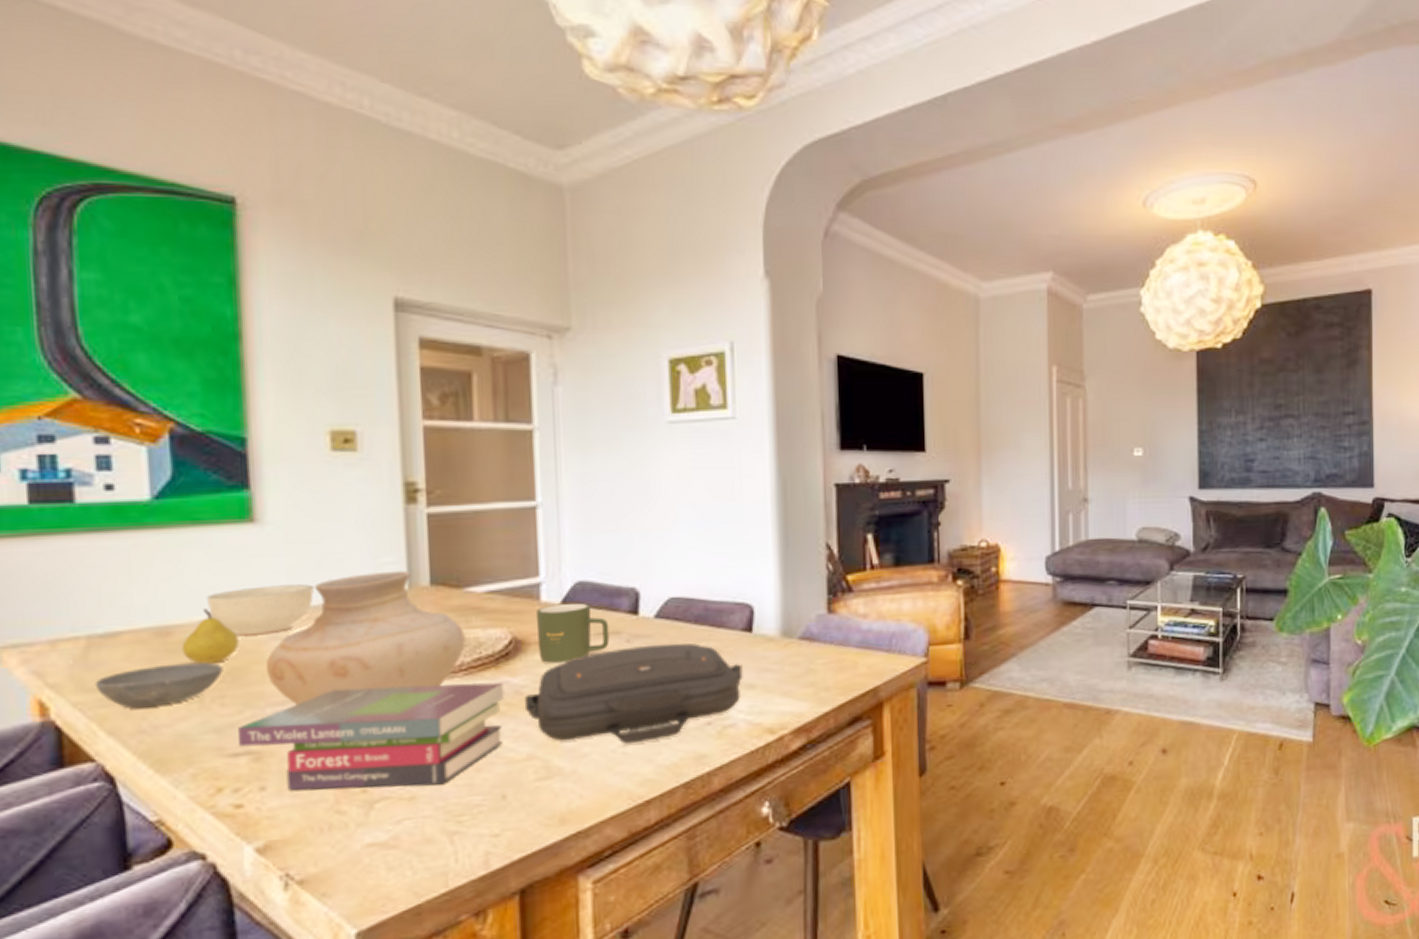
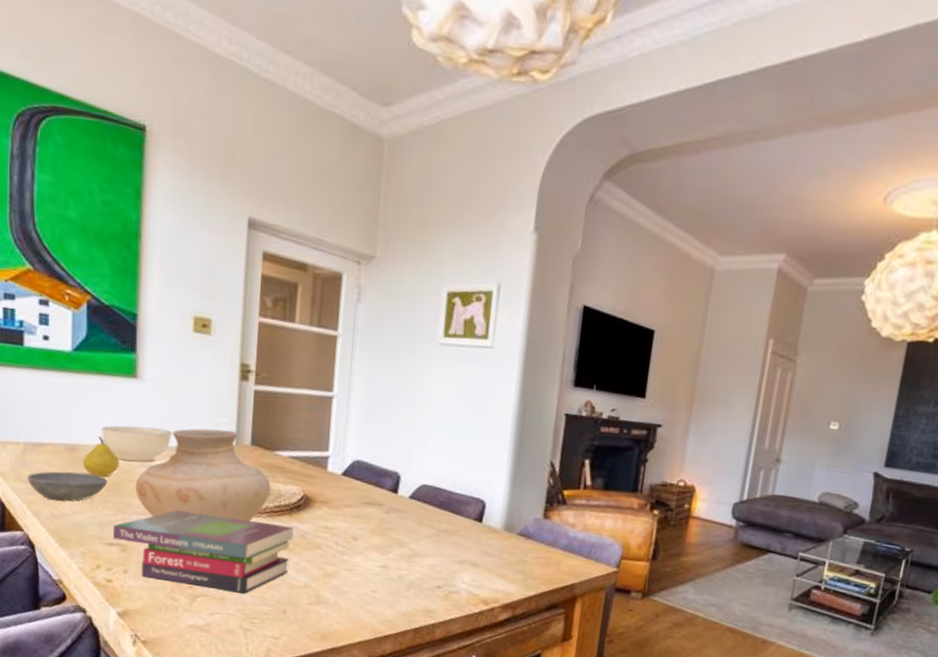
laptop bag: present [524,643,743,745] -> none [306,517,471,592]
mug: present [535,602,610,666] -> none [321,475,375,522]

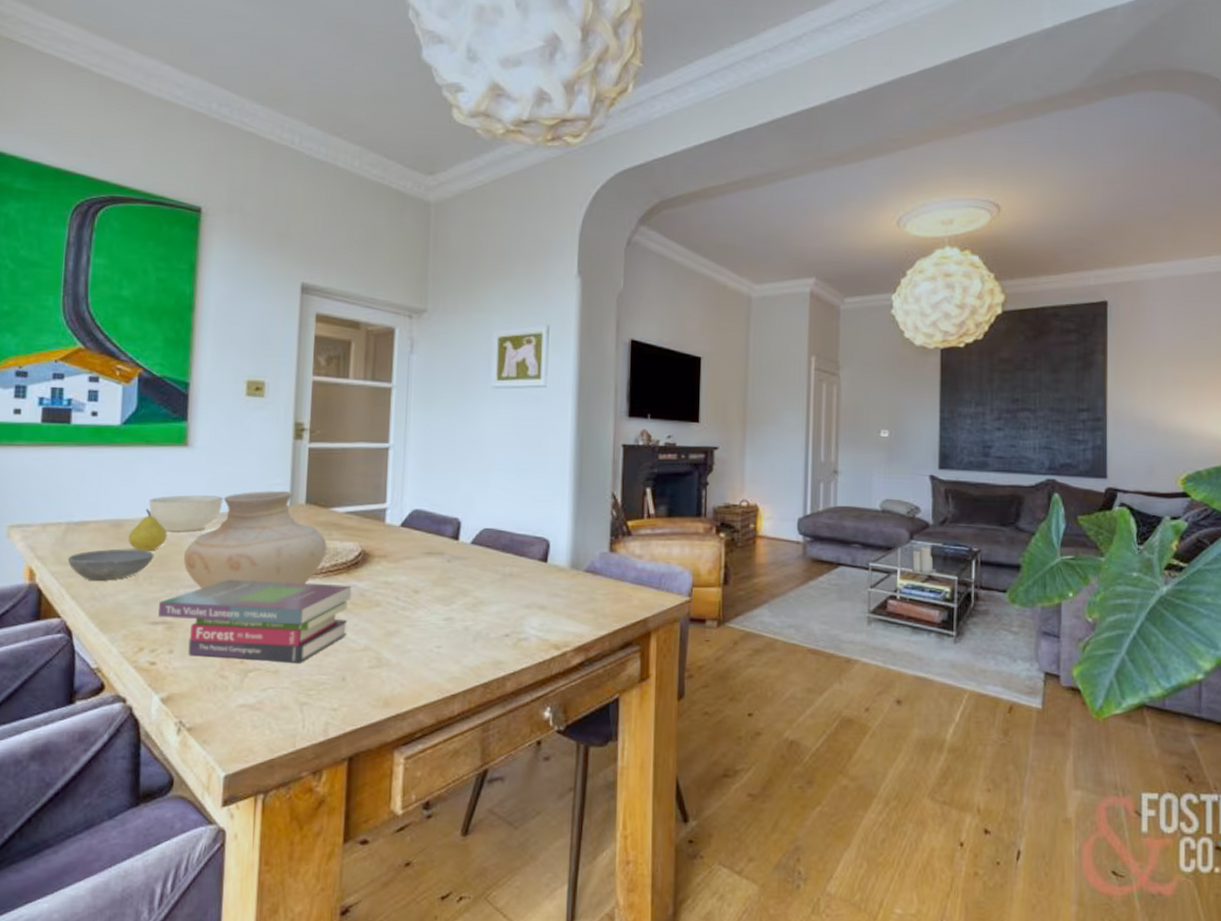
candle: none [840,541,863,570] -> present [912,546,935,575]

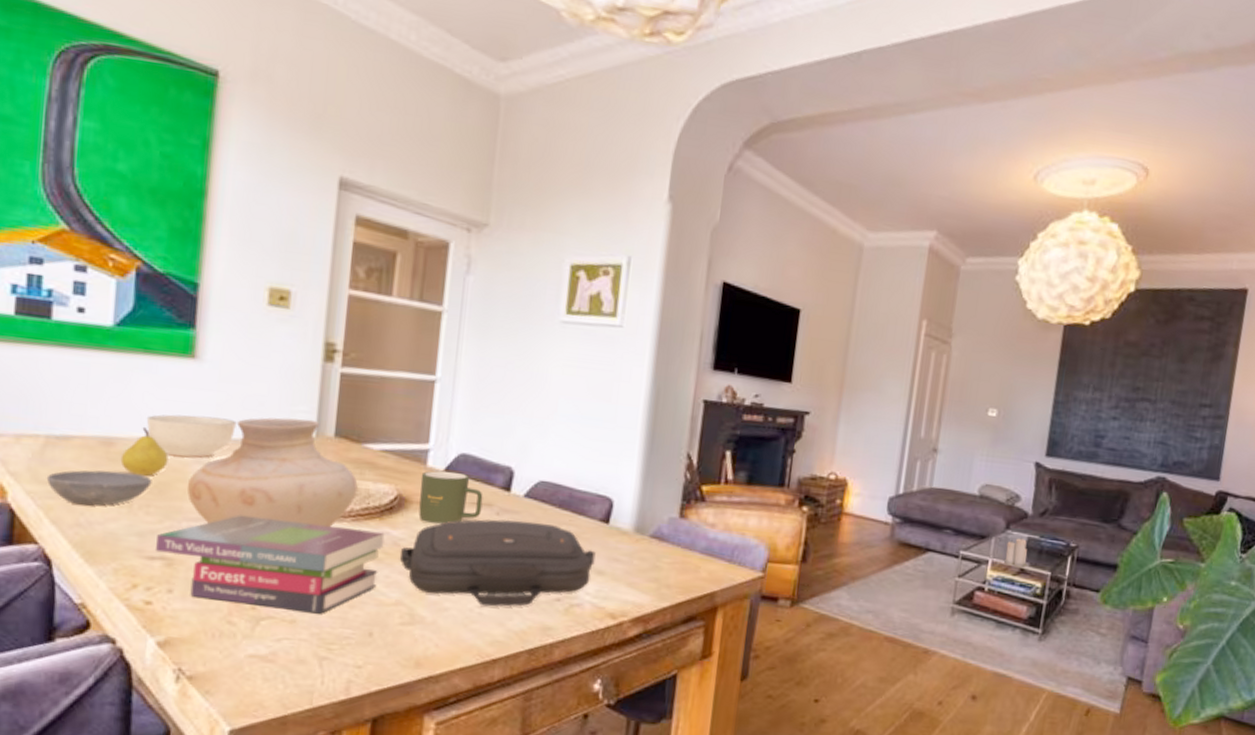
laptop bag: none [365,565,537,646] -> present [399,519,596,607]
mug: none [380,526,435,576] -> present [418,470,483,526]

